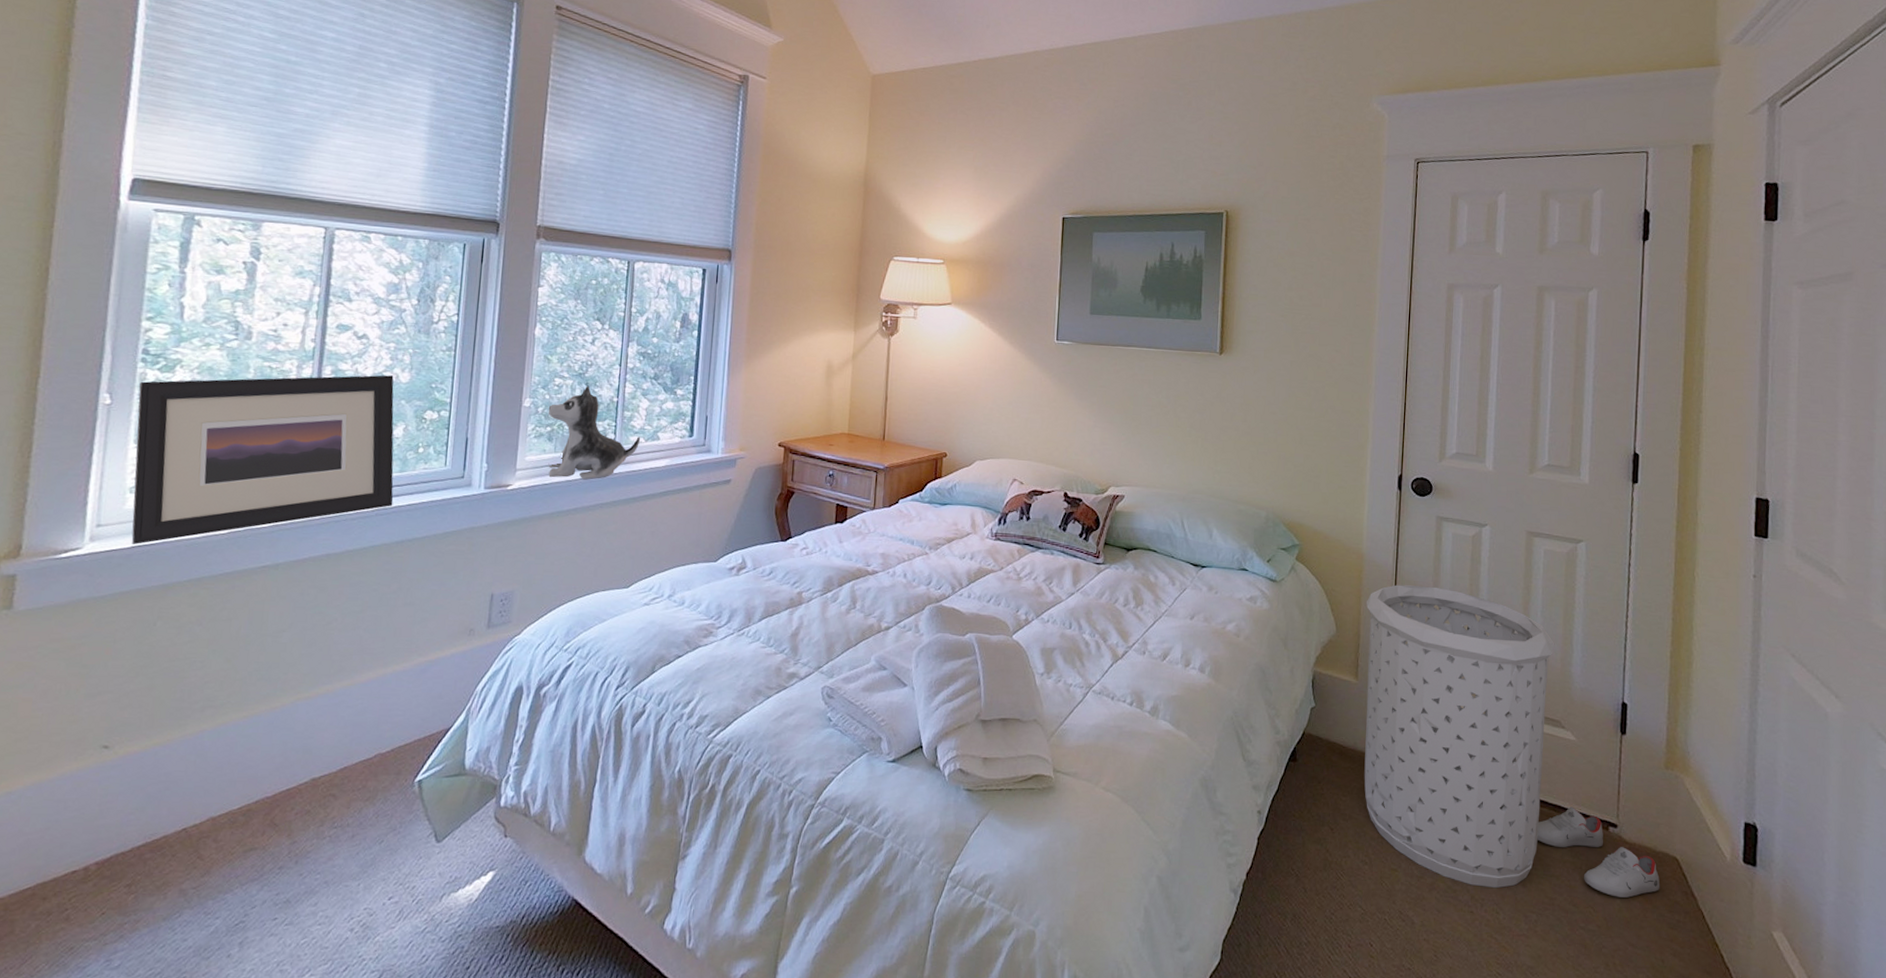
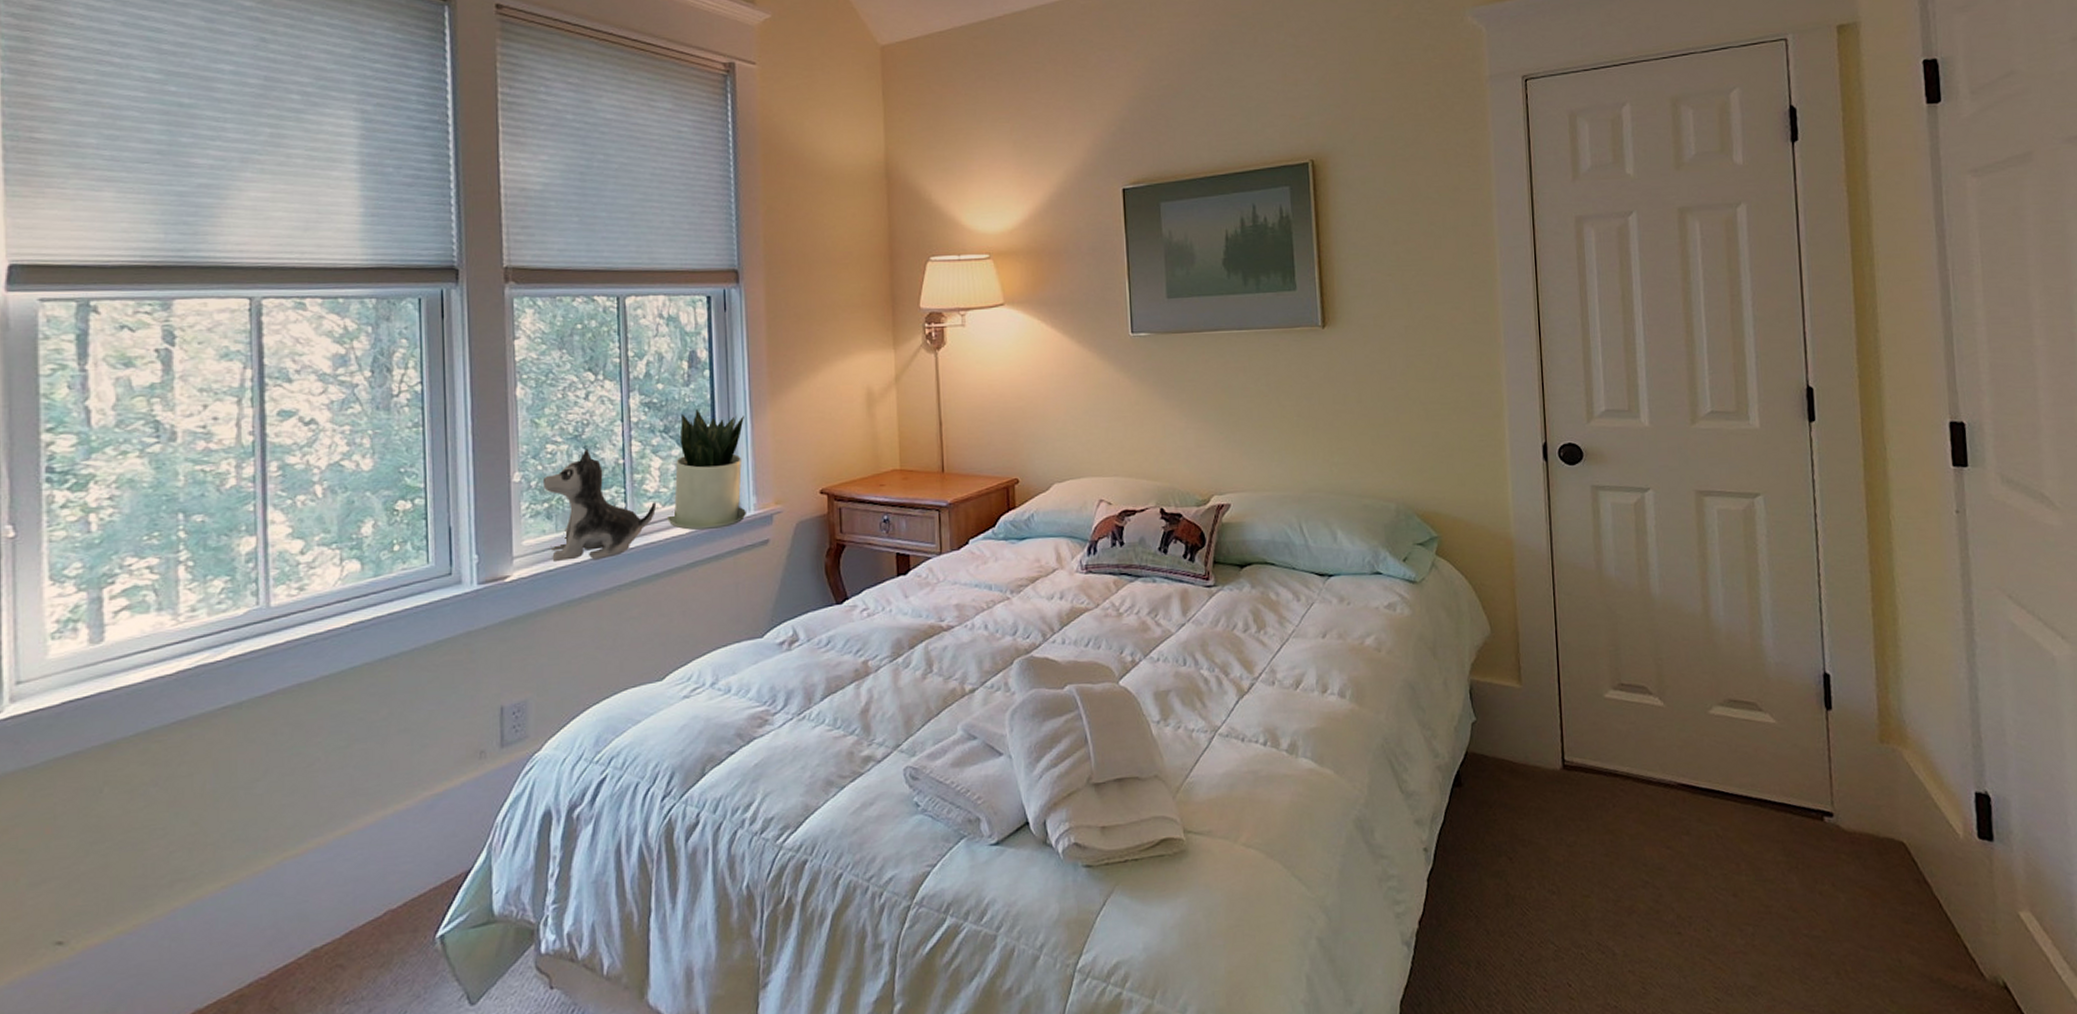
picture frame: present [131,375,394,544] -> none [48,464,371,700]
planter: none [647,363,722,466] -> present [666,410,747,531]
laundry basket: present [1364,585,1555,889] -> none [1521,567,1746,903]
shoe: present [1537,806,1661,899] -> none [1743,798,1889,896]

